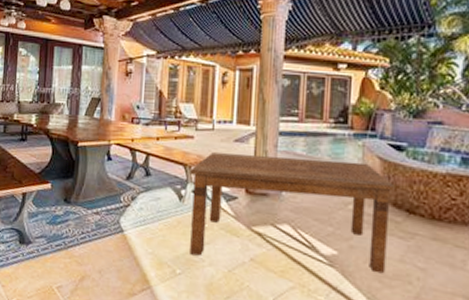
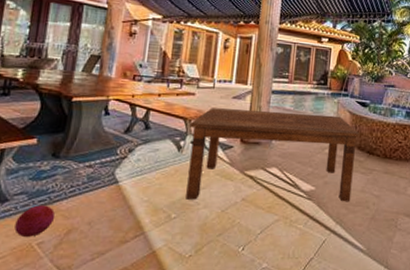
ball: none [38,249,70,280] -> present [14,205,56,237]

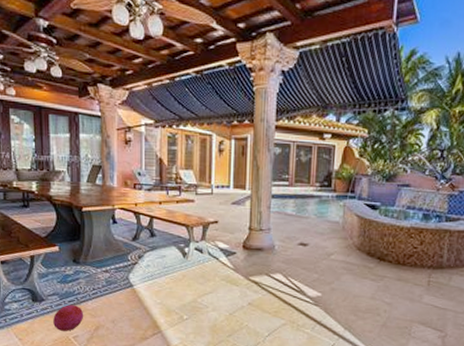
dining table: present [186,108,360,202] -> none [192,214,369,309]

